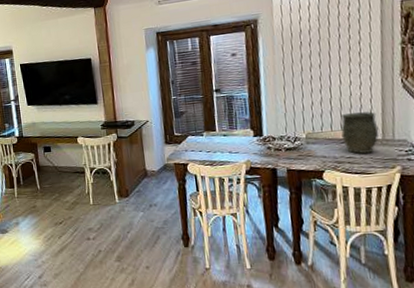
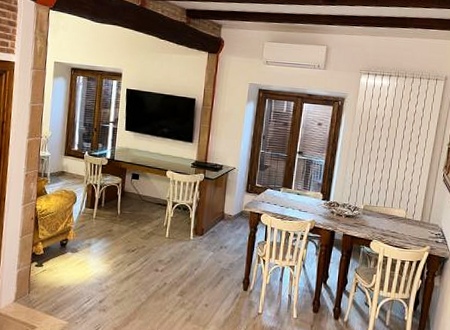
vase: present [340,111,380,154] -> none [391,194,420,232]

